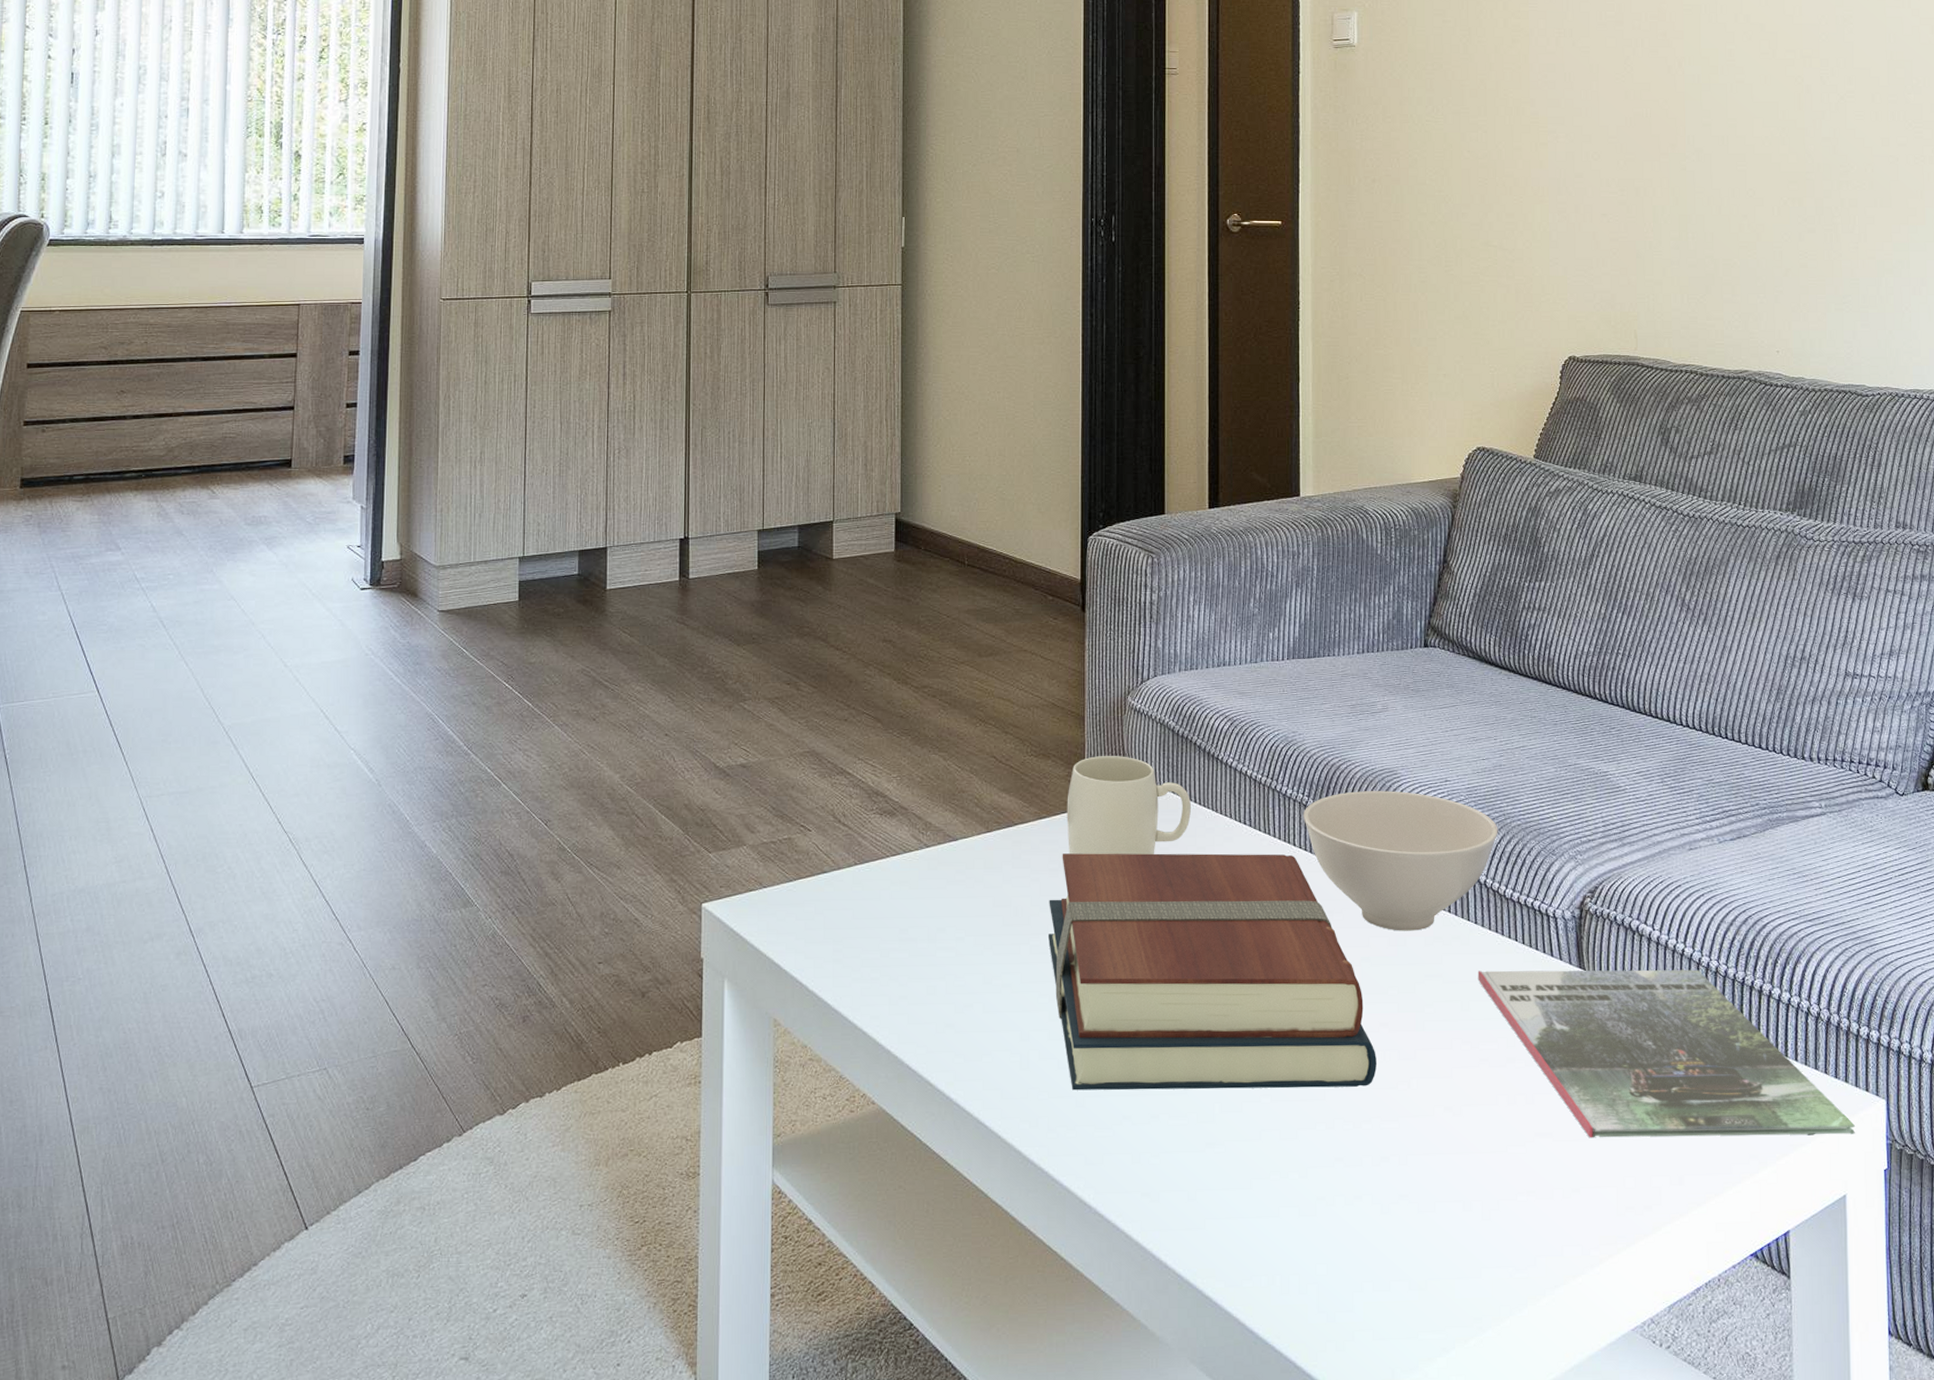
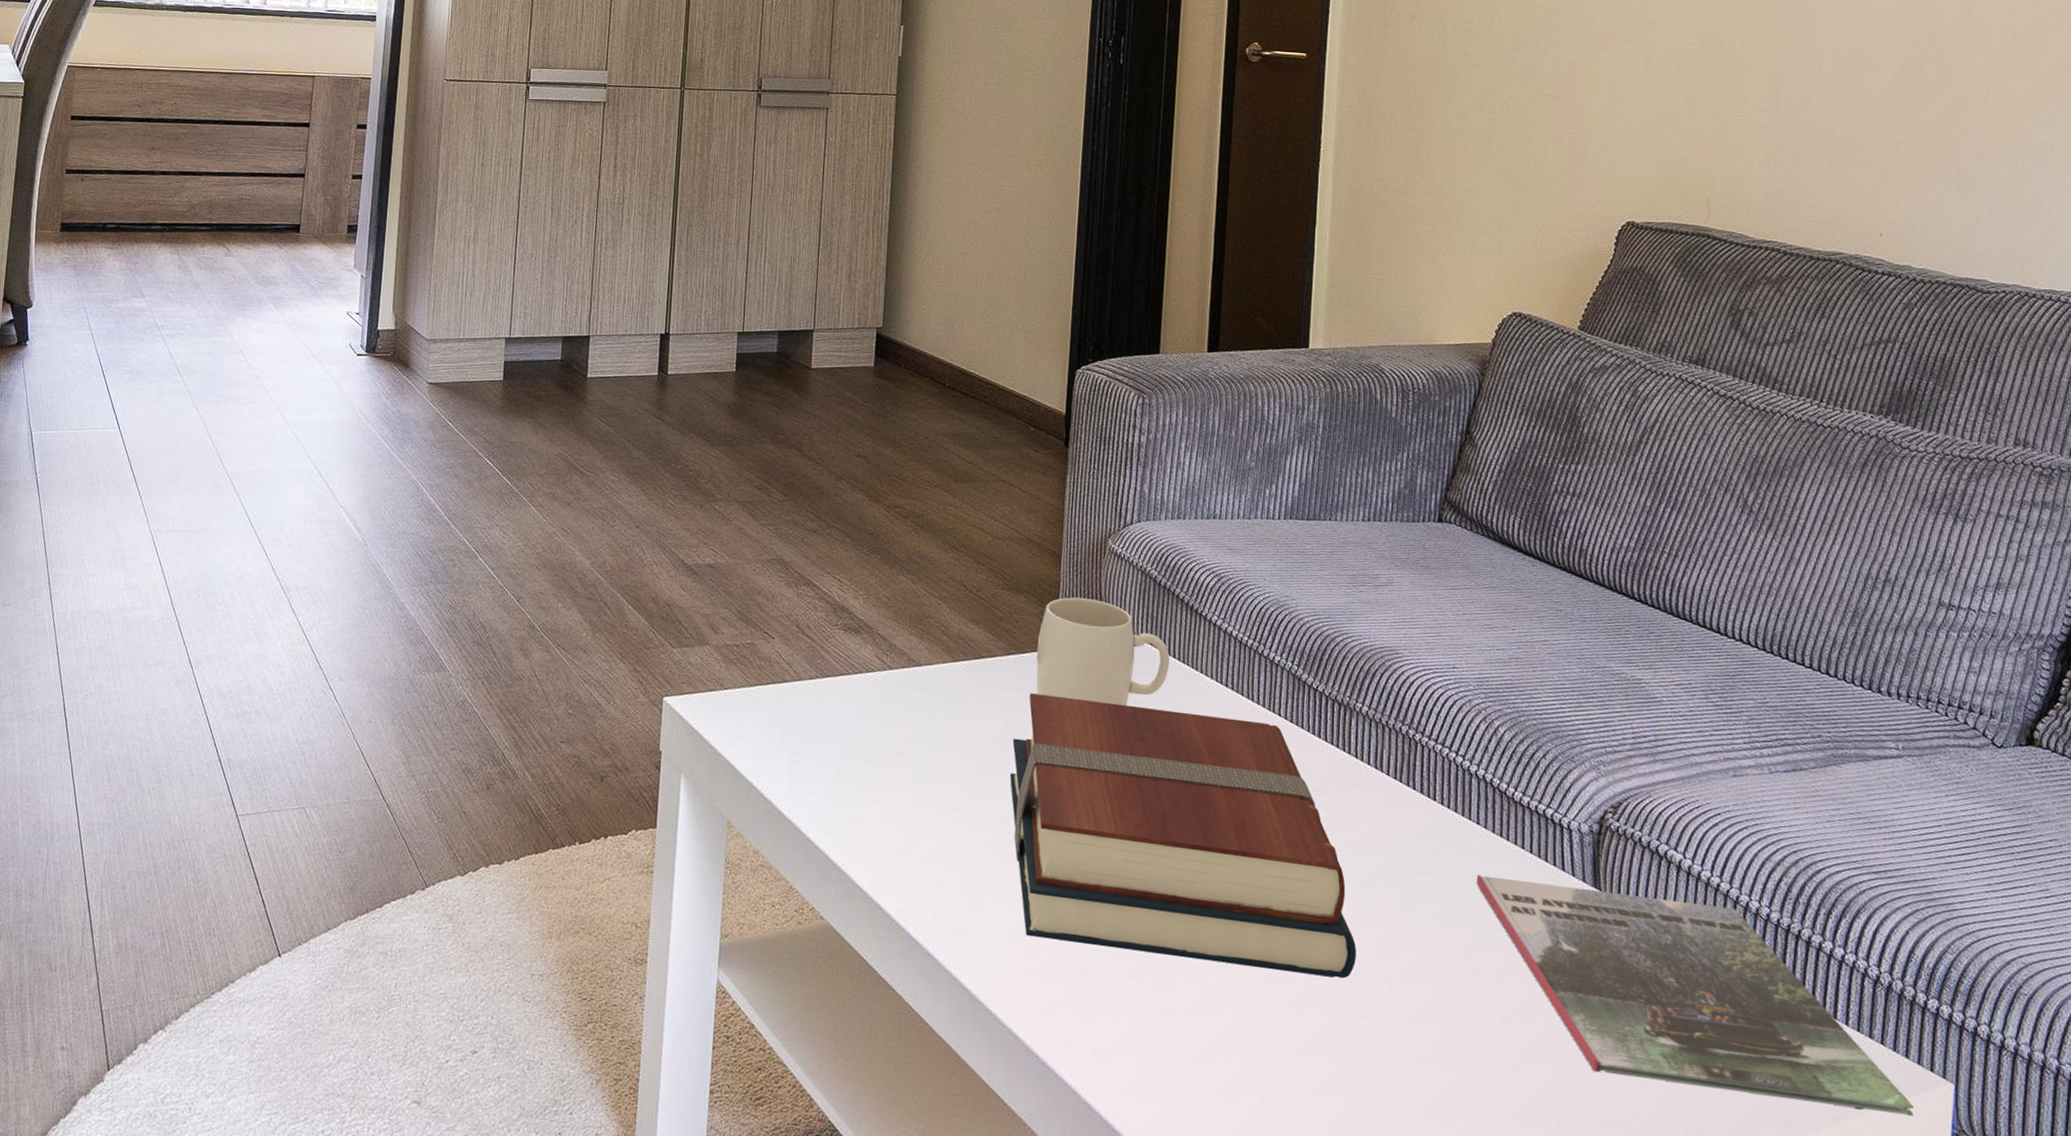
bowl: present [1303,791,1498,931] -> none [1291,666,1510,823]

